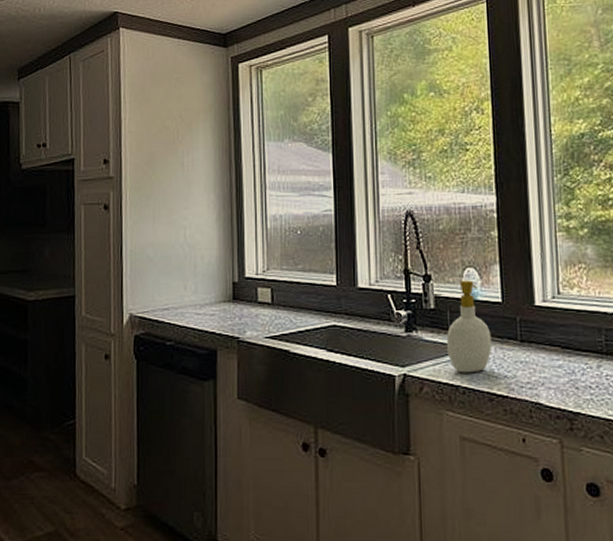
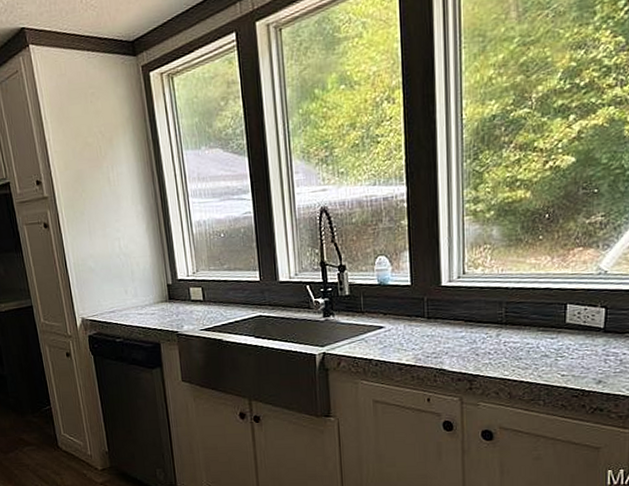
soap bottle: present [446,280,492,373] -> none [360,267,401,349]

